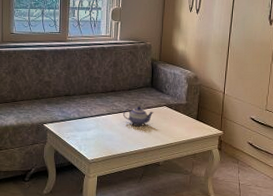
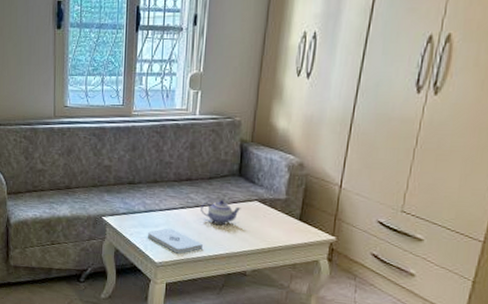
notepad: none [82,131,126,151] -> present [148,228,203,254]

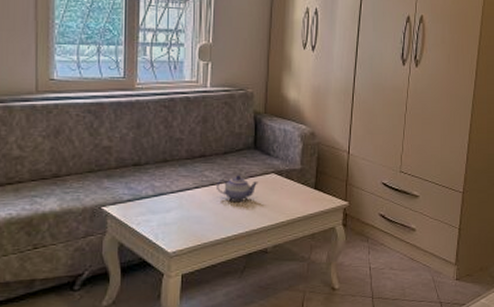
notepad: present [148,228,203,254] -> none [159,211,221,239]

